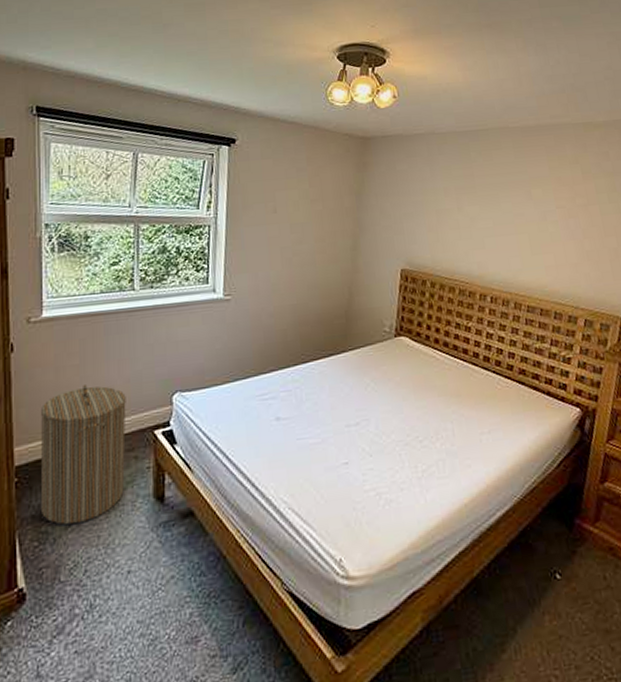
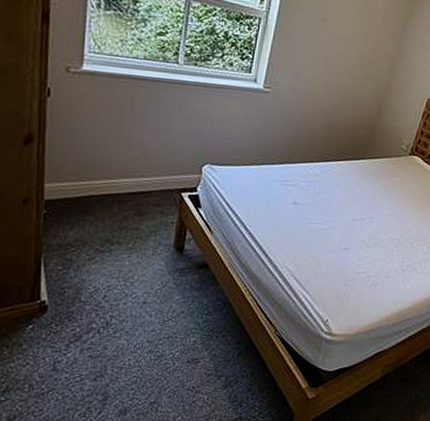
laundry hamper: present [40,385,126,525] -> none [66,141,159,258]

